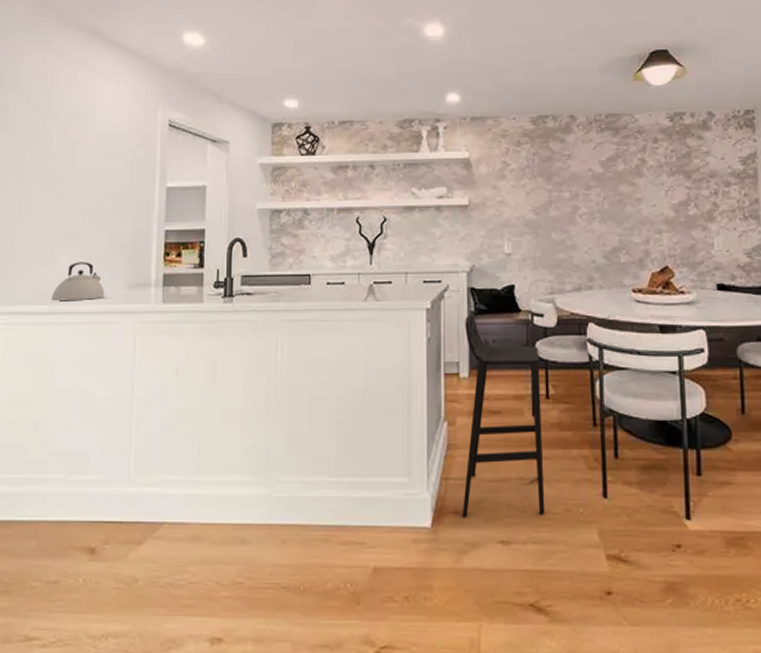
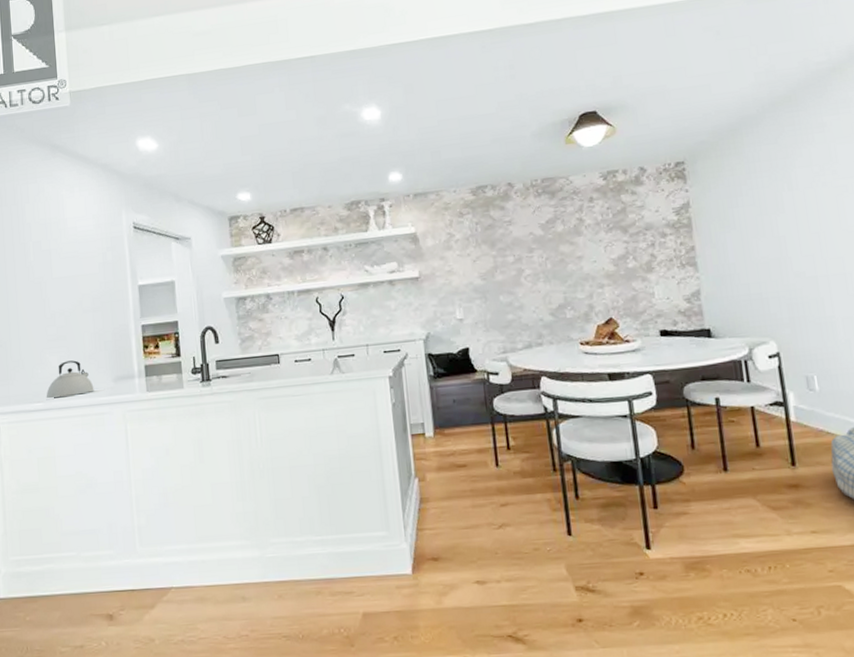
bar stool: present [461,314,545,517] -> none [425,378,515,563]

